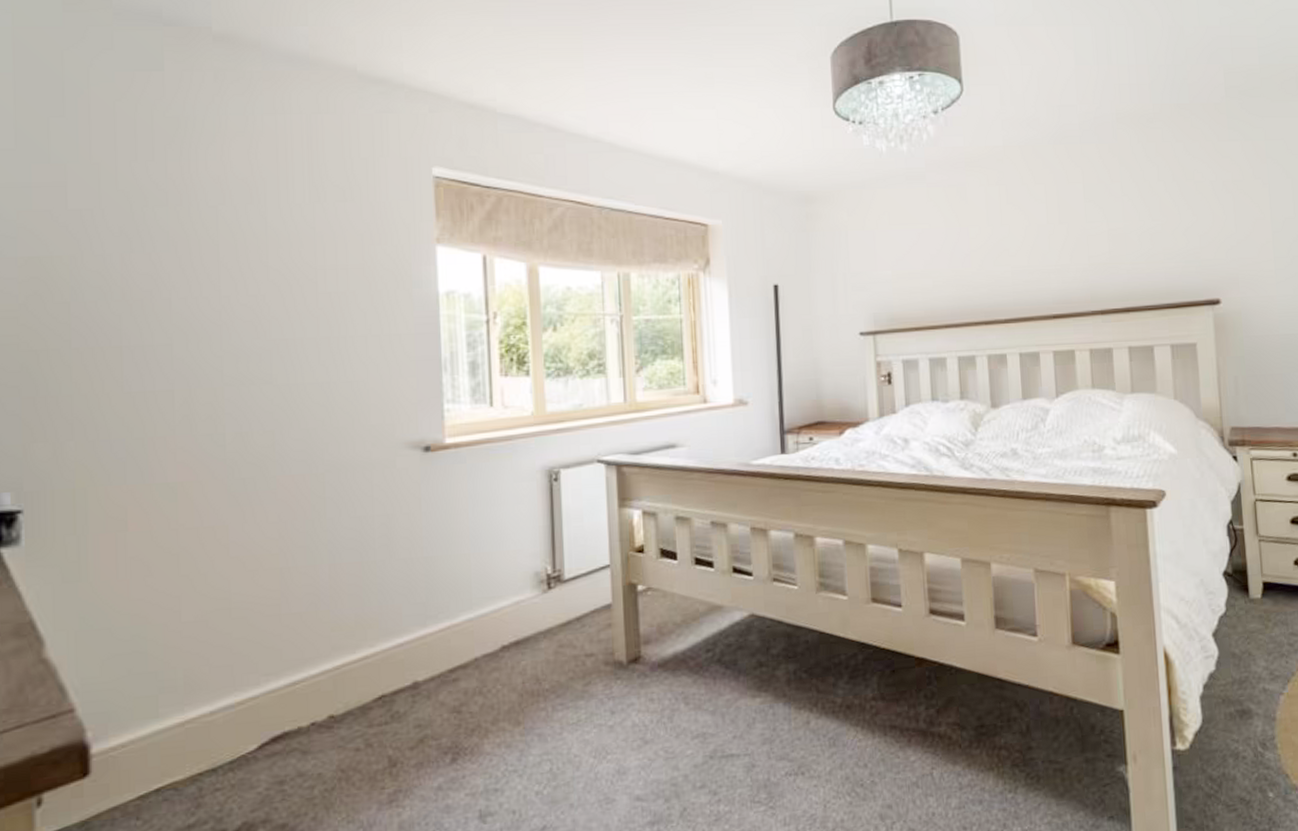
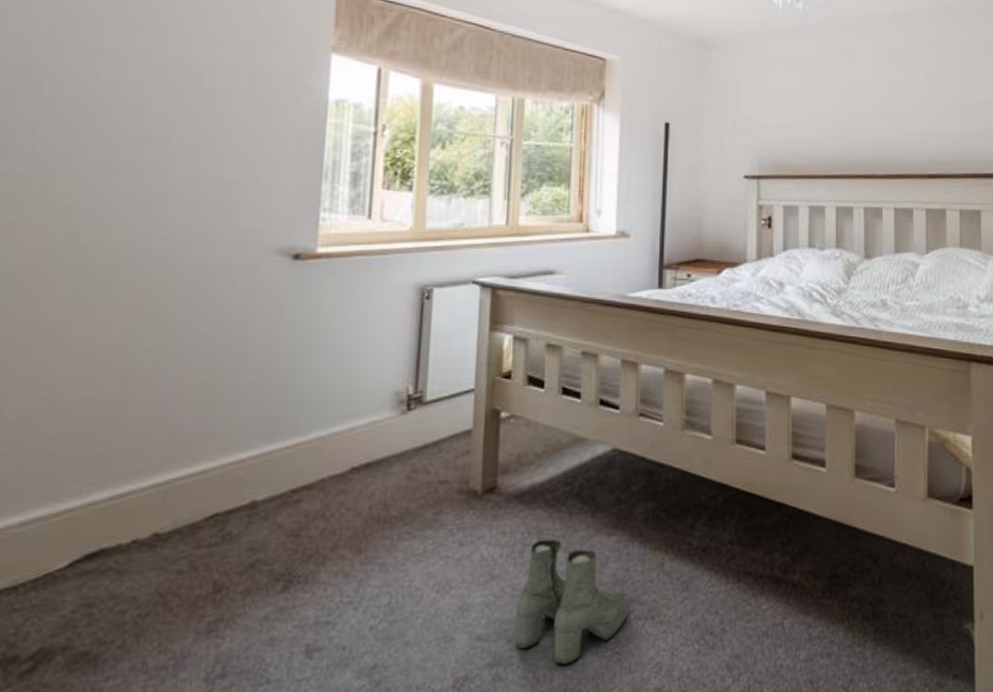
boots: none [670,703,779,821] -> present [514,539,628,665]

